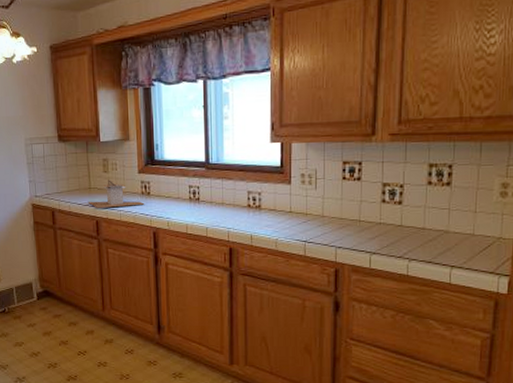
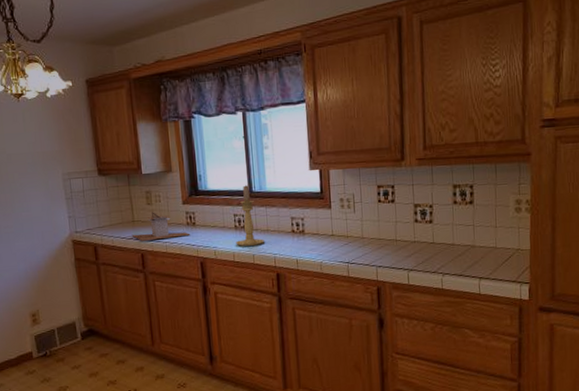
candle holder: none [190,156,219,218] -> present [236,185,264,246]

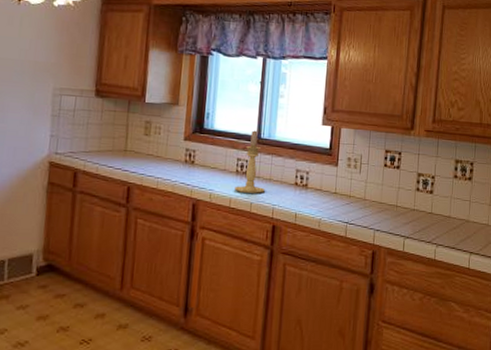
architectural model: present [131,212,191,241] -> none [120,143,187,174]

